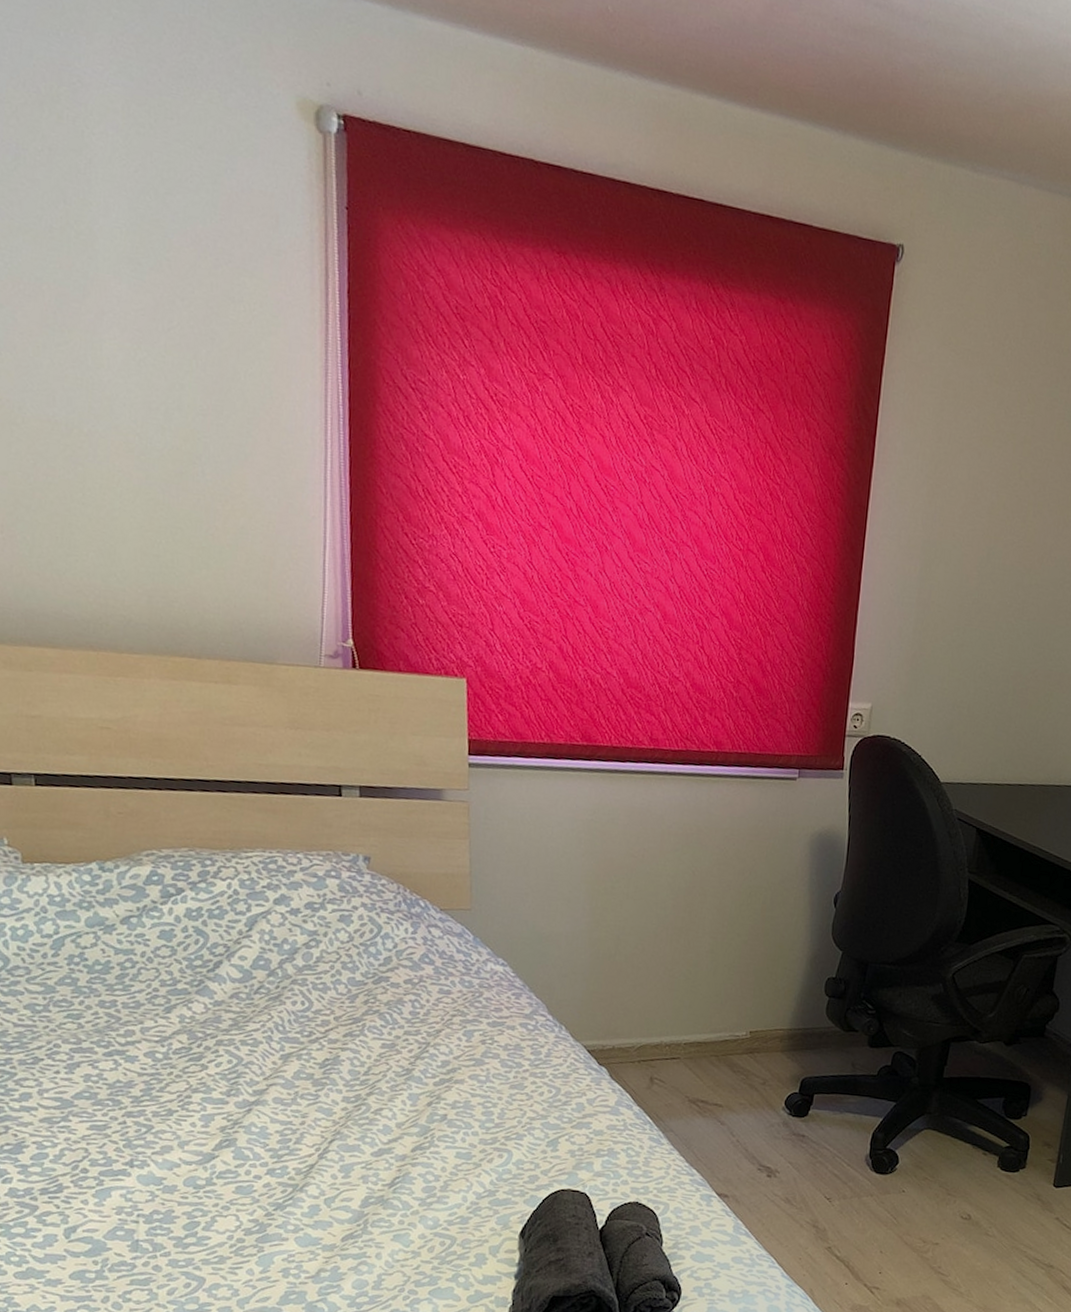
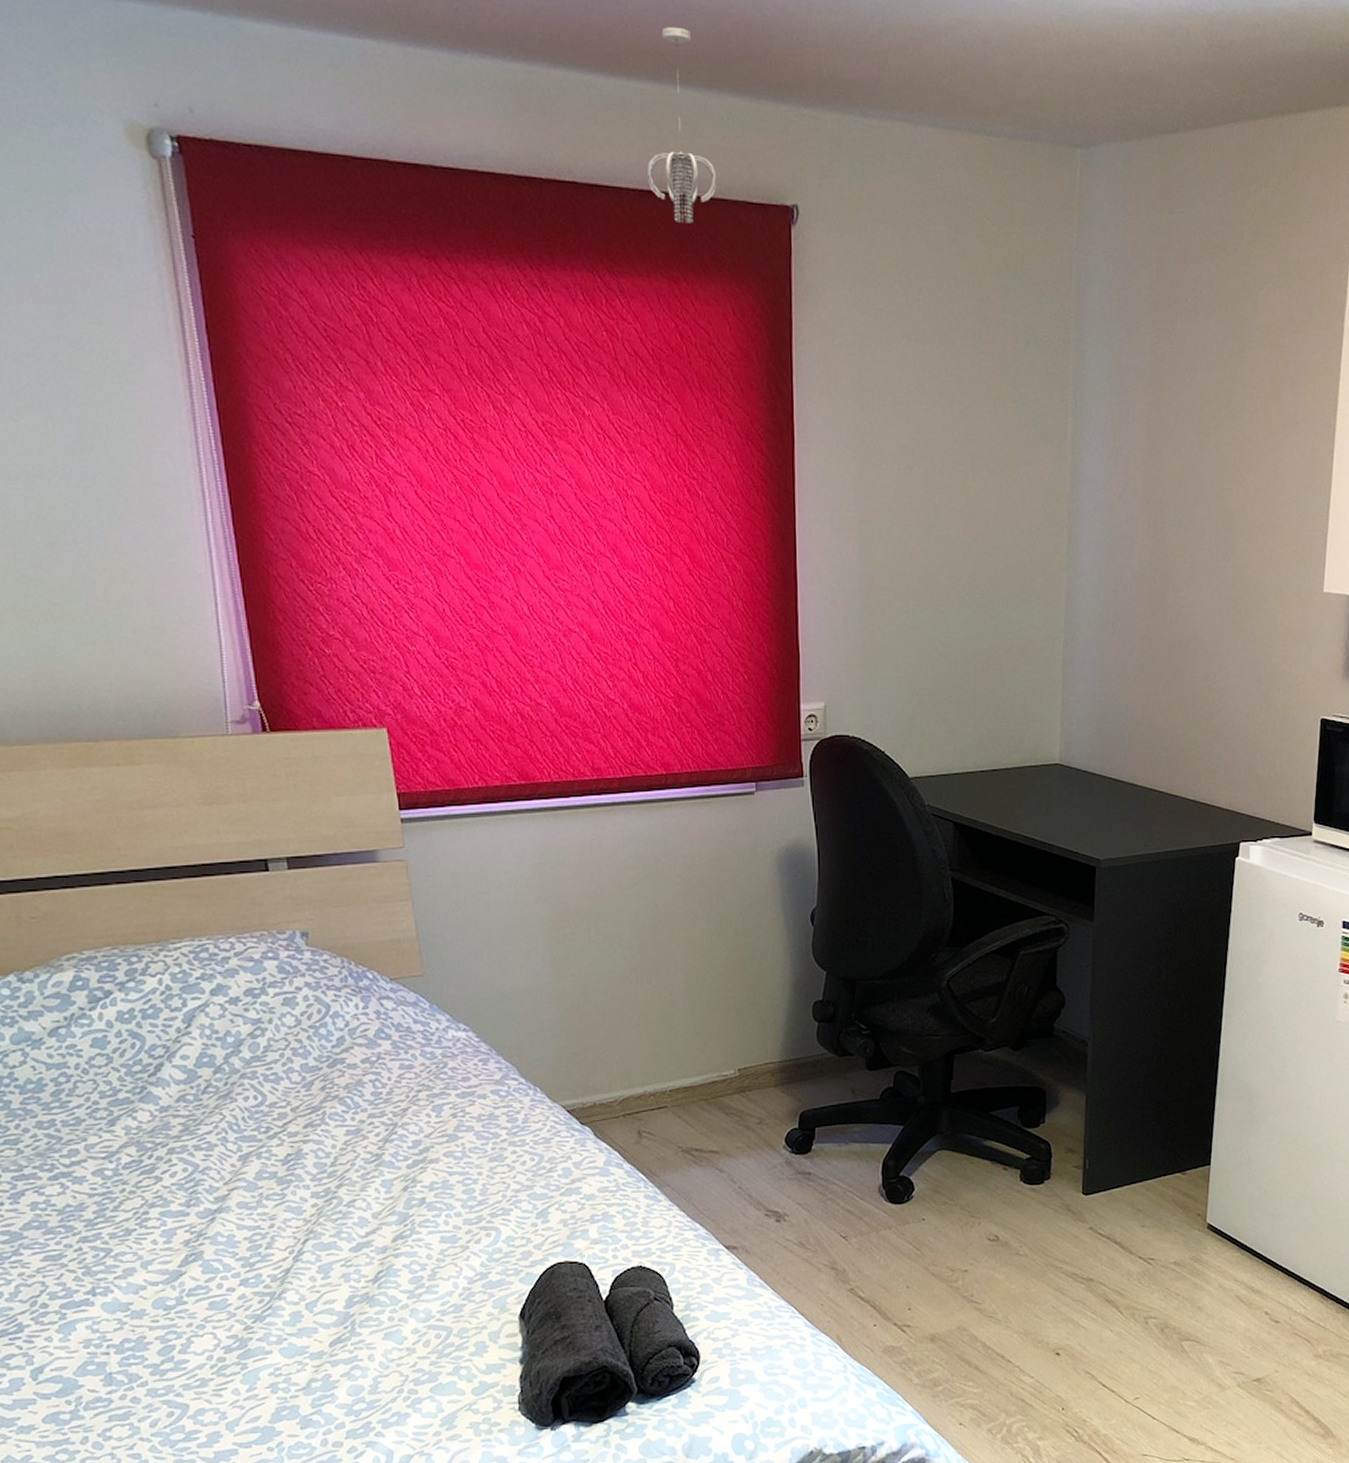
pendant light: none [768,68,833,251] -> present [646,27,717,224]

